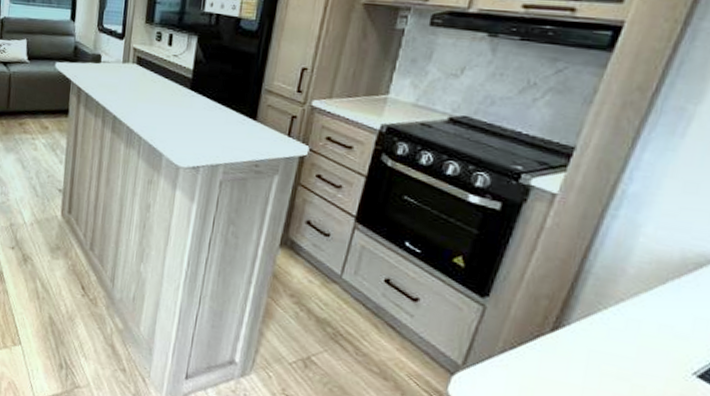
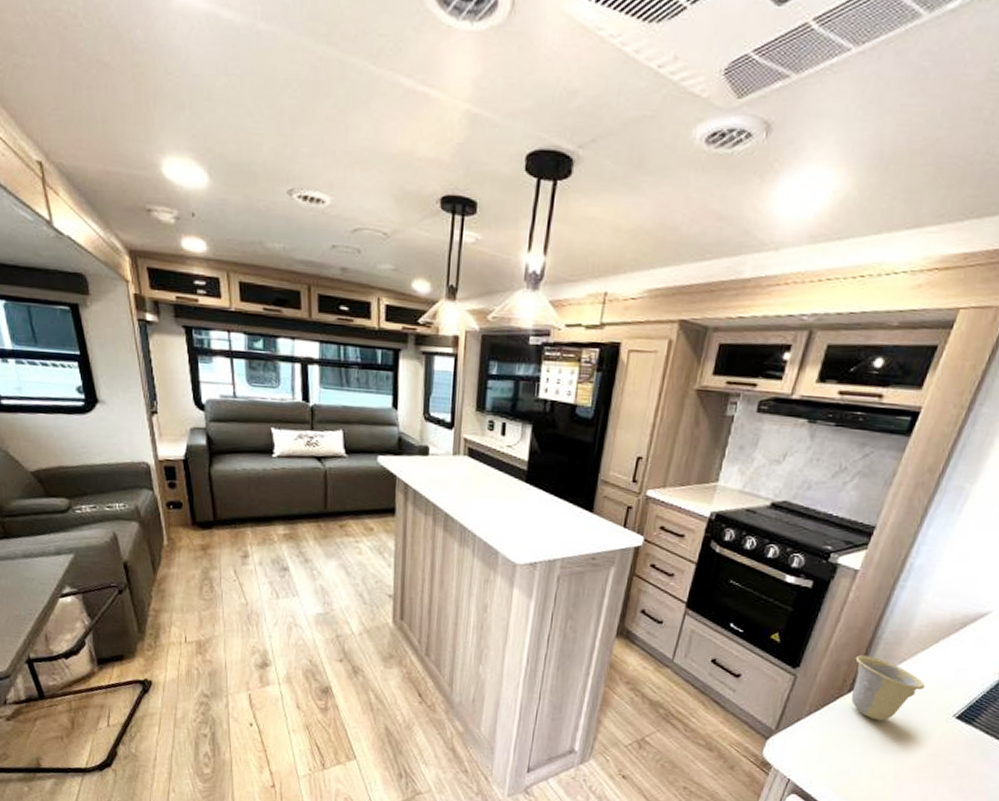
cup: none [555,289,652,370] -> present [851,654,926,721]

